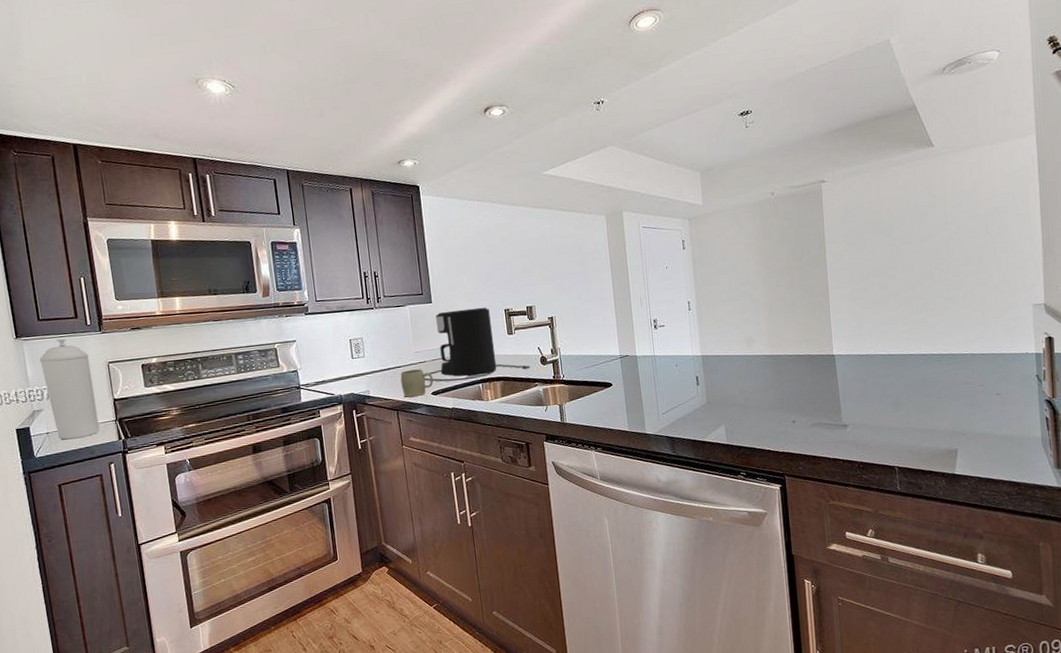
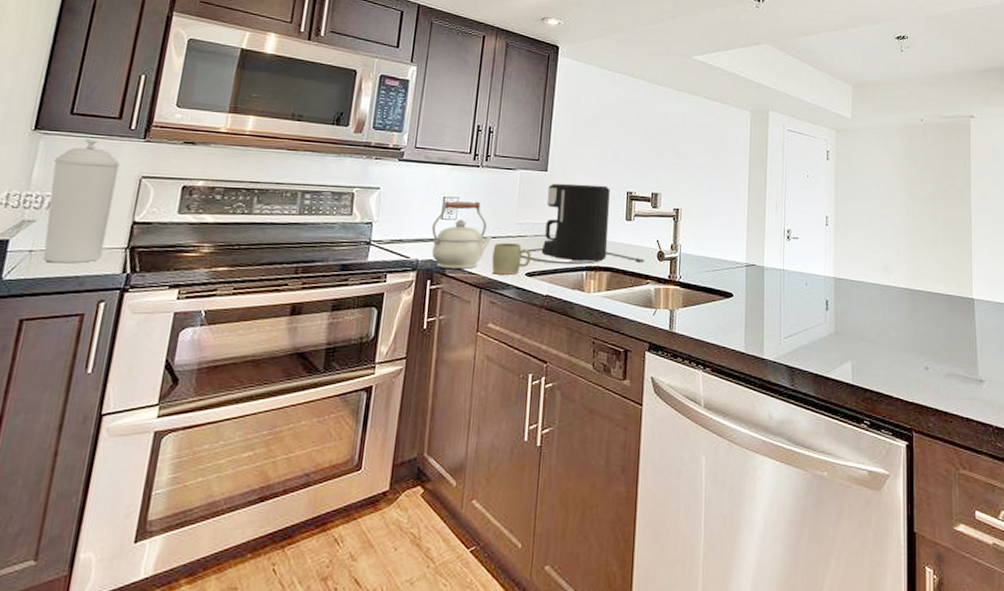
kettle: none [346,338,398,399] -> present [432,201,493,270]

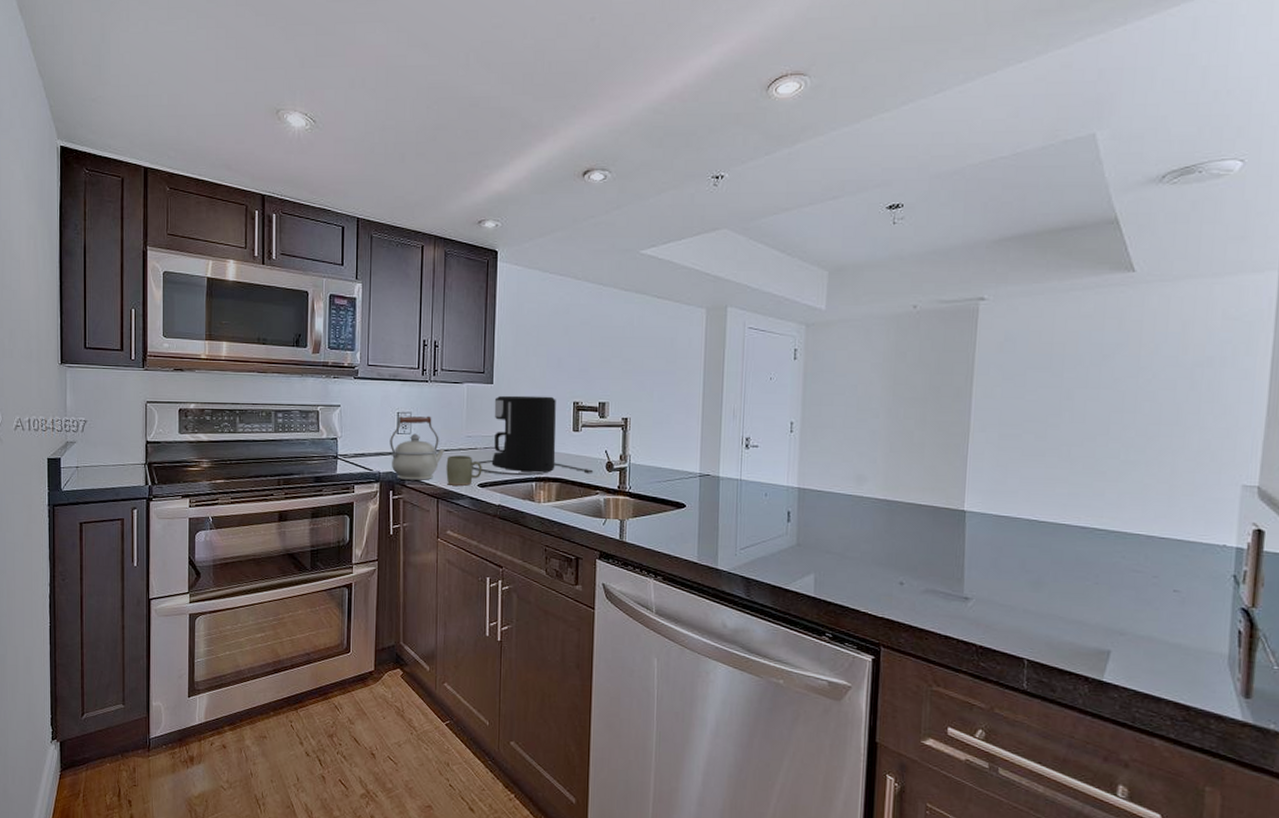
canister: present [43,139,120,264] -> none [80,370,128,477]

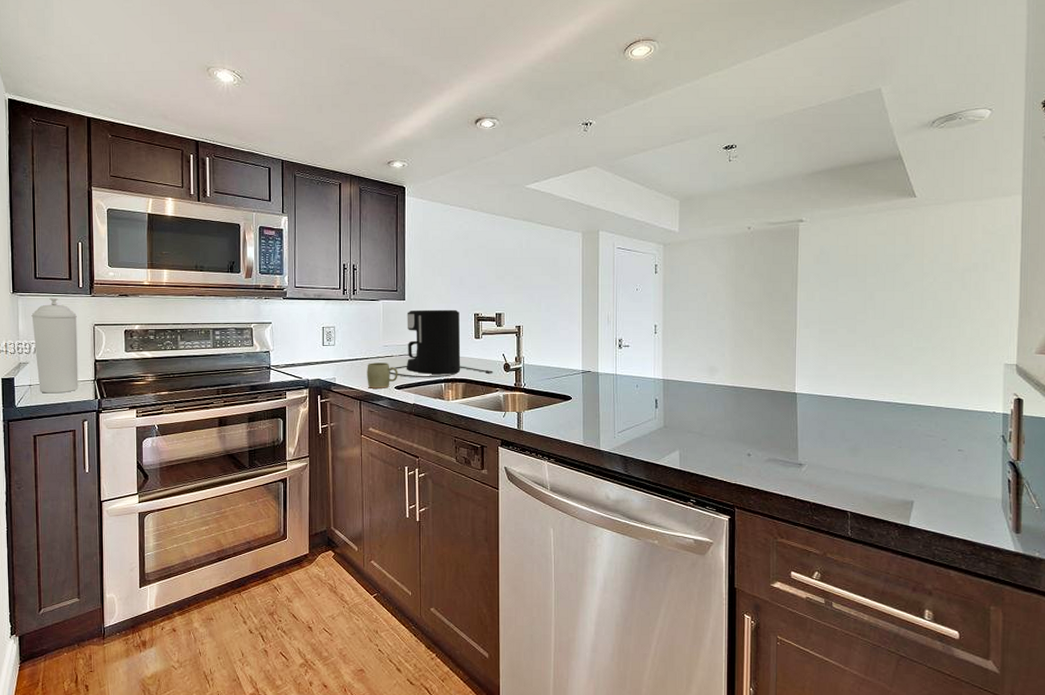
canister: none [80,370,128,477] -> present [31,297,79,394]
kettle: present [390,416,445,481] -> none [316,329,366,386]

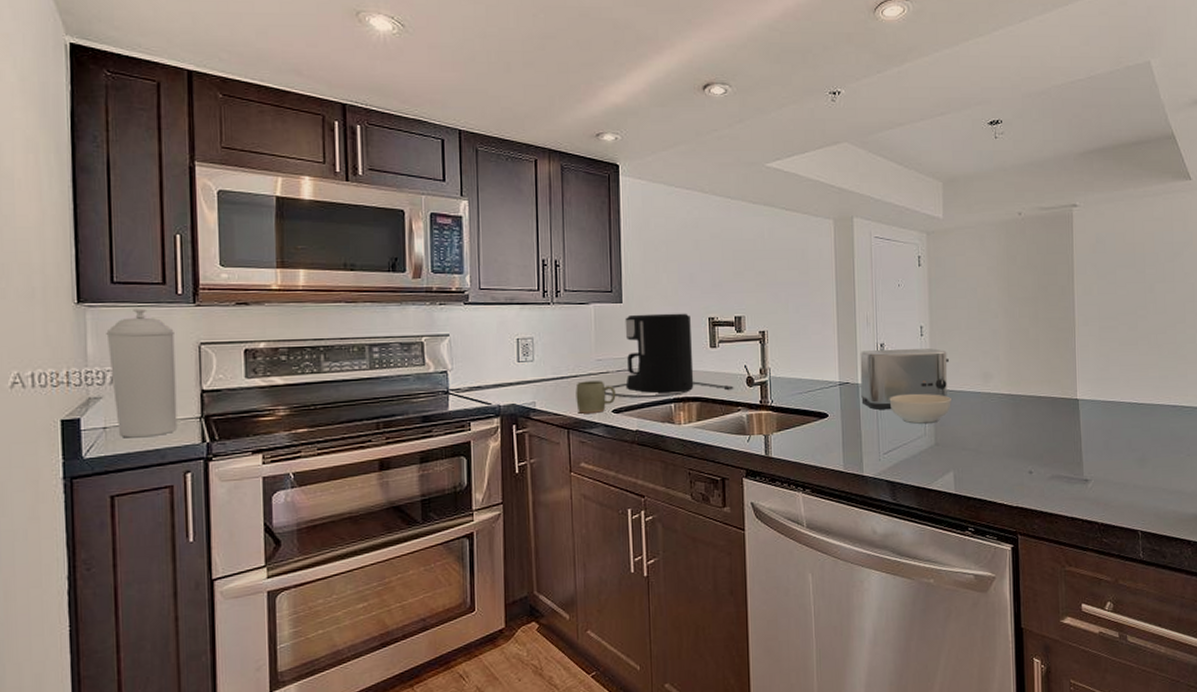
toaster: none [600,343,679,396] -> present [860,348,949,411]
bowl: none [625,382,680,408] -> present [889,393,951,424]

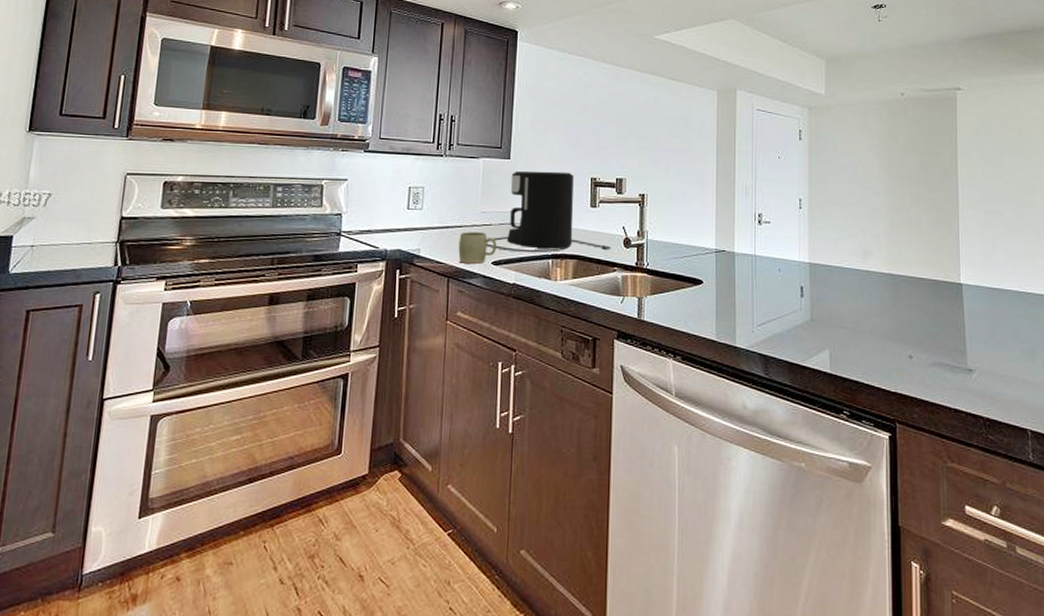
canister: present [106,308,178,438] -> none [43,139,106,258]
toaster: present [860,348,949,411] -> none [737,219,827,281]
bowl: present [889,393,951,424] -> none [765,265,829,298]

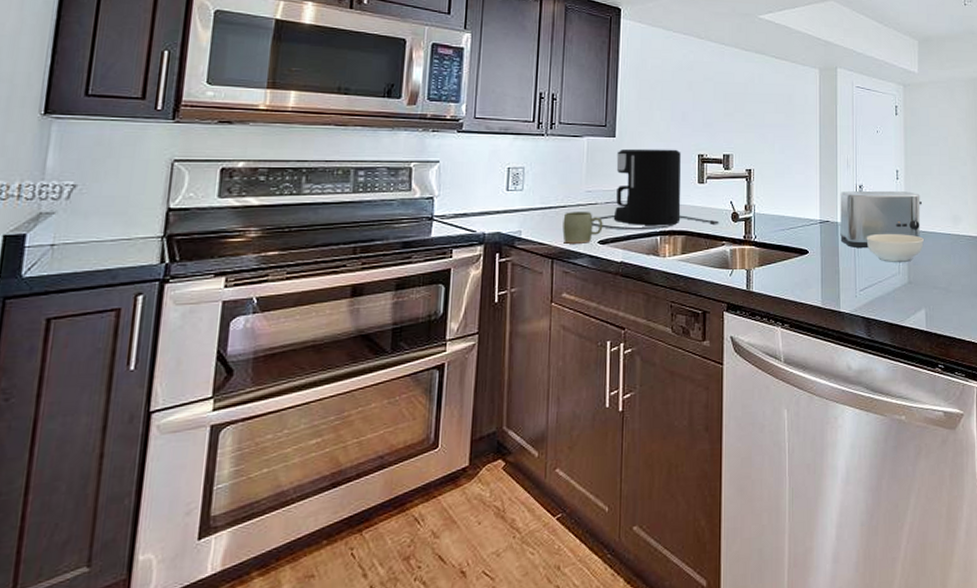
toaster: none [737,219,827,281] -> present [840,190,922,249]
bowl: none [765,265,829,298] -> present [866,233,924,262]

